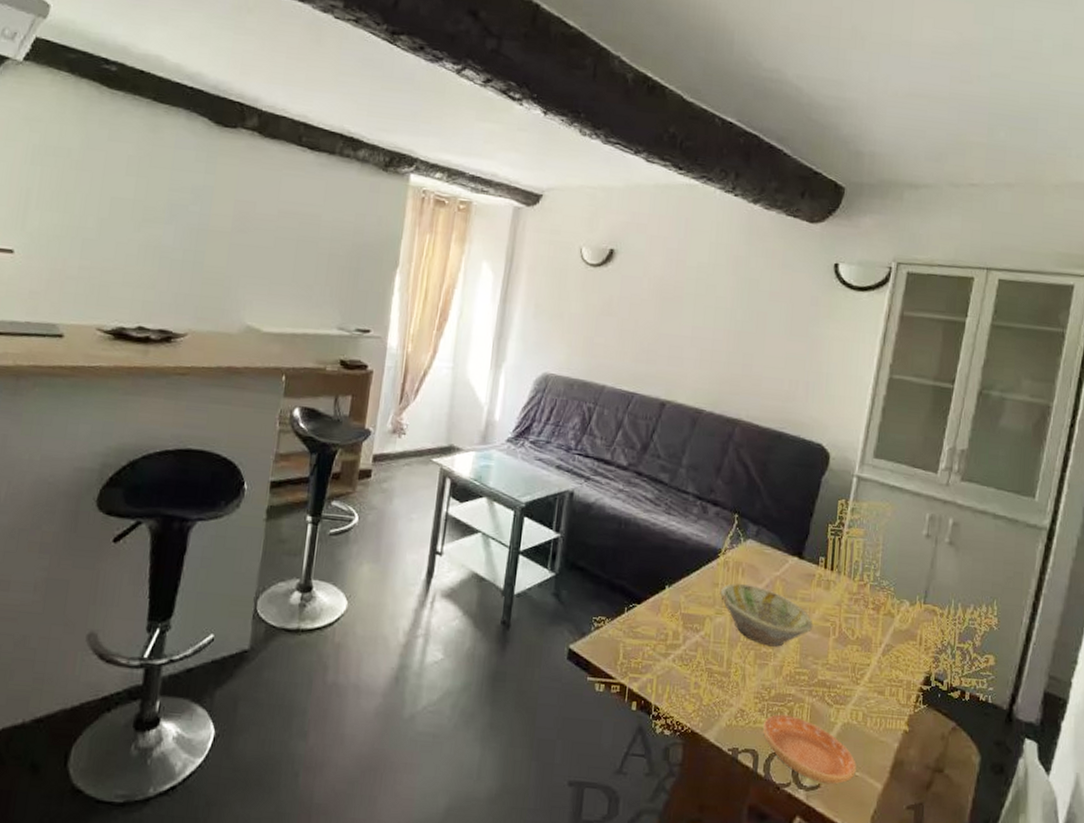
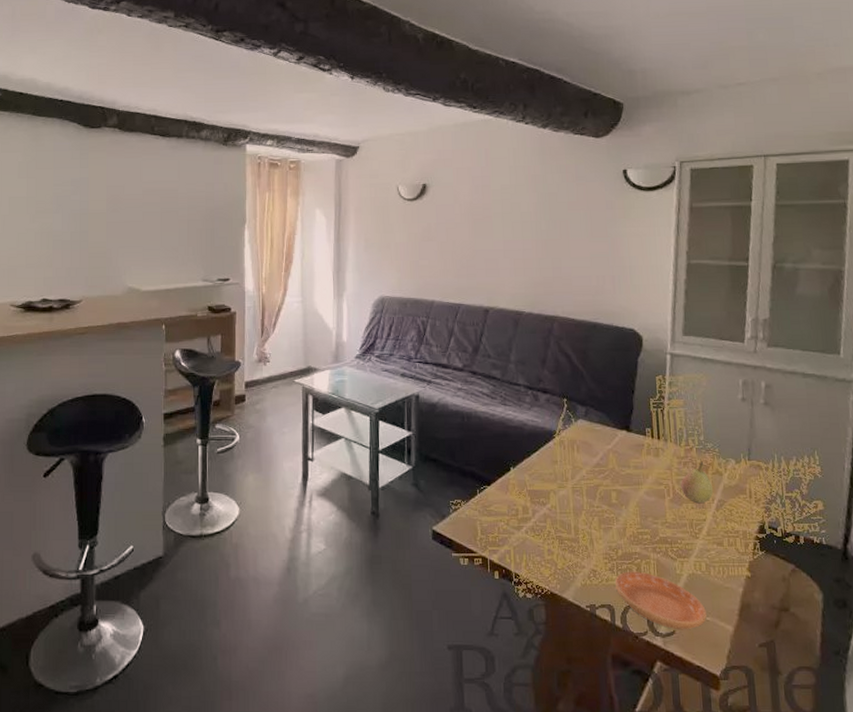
bowl: present [720,583,813,647] -> none [559,459,649,512]
fruit: none [848,599,883,646] -> present [680,461,714,503]

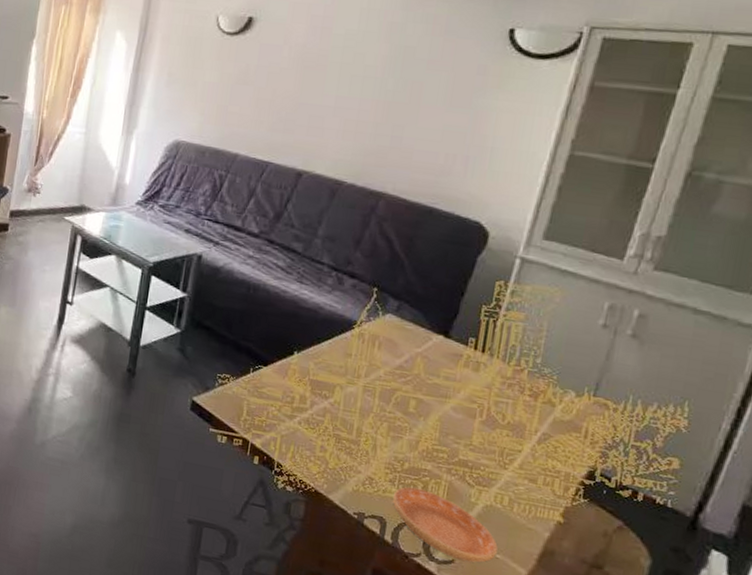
fruit: present [680,461,714,503] -> none [498,386,540,433]

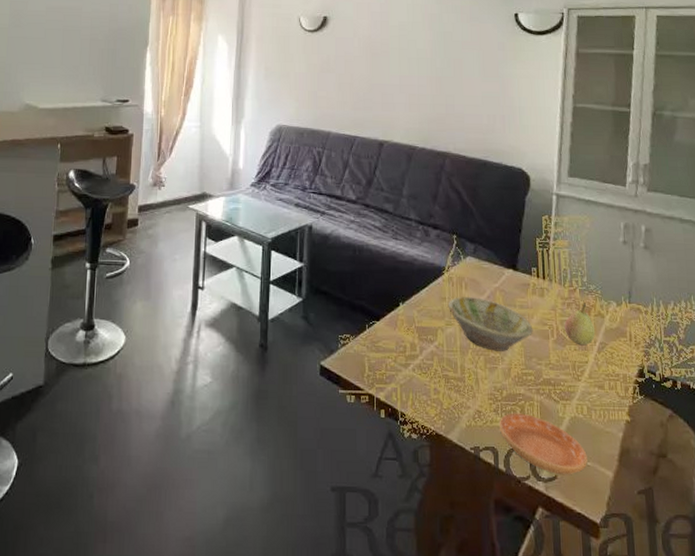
bowl: none [352,355,457,422] -> present [448,297,533,351]
fruit: none [498,386,540,433] -> present [564,303,596,345]

